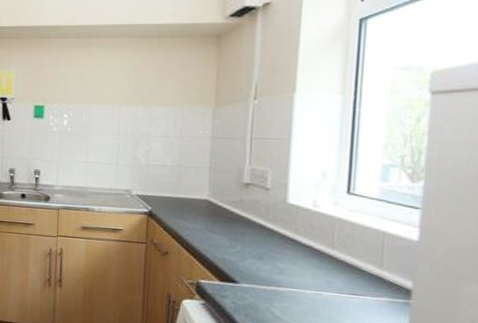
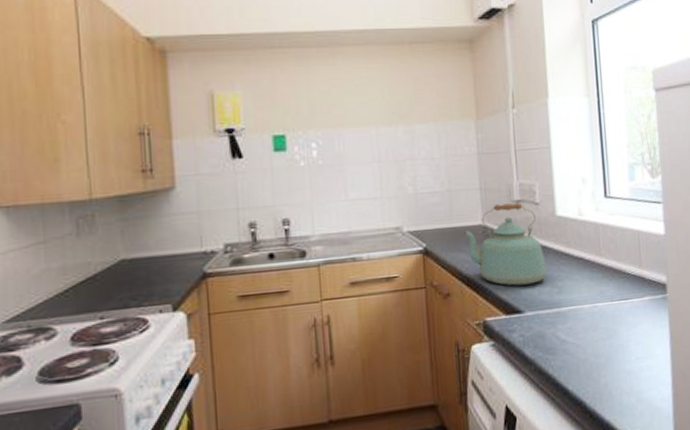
kettle: none [188,184,270,260] -> present [464,203,547,286]

